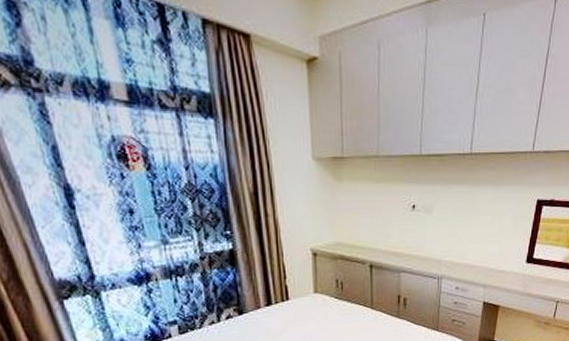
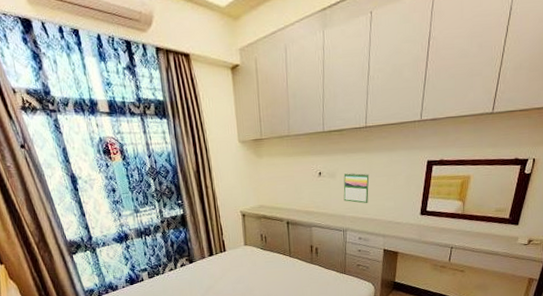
calendar: none [440,207,472,246] -> present [343,172,370,203]

